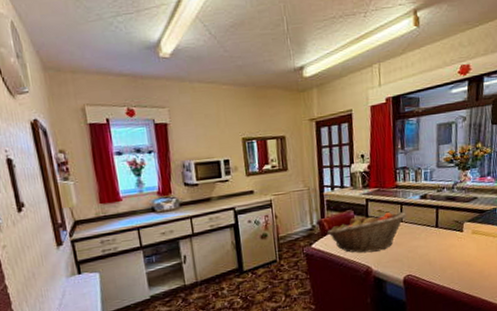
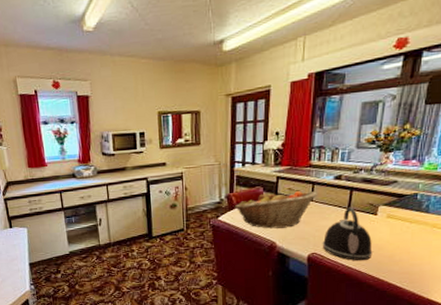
kettle: none [415,225,464,280] -> present [322,207,373,261]

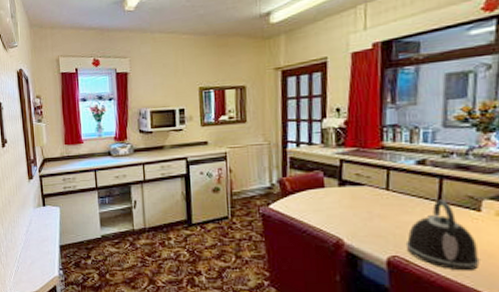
fruit basket: present [234,191,317,229] -> none [288,177,394,222]

